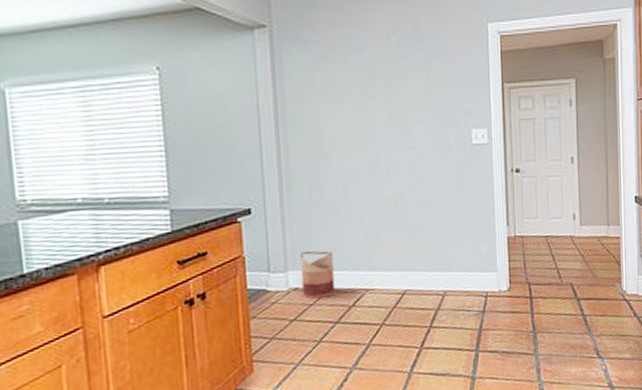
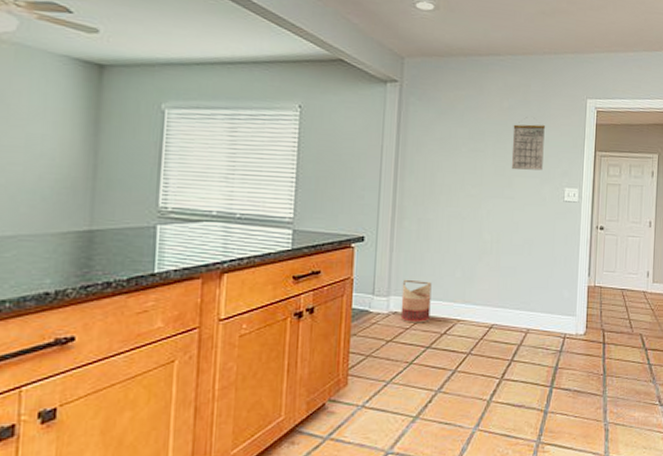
calendar: none [405,52,444,115] -> present [511,117,546,171]

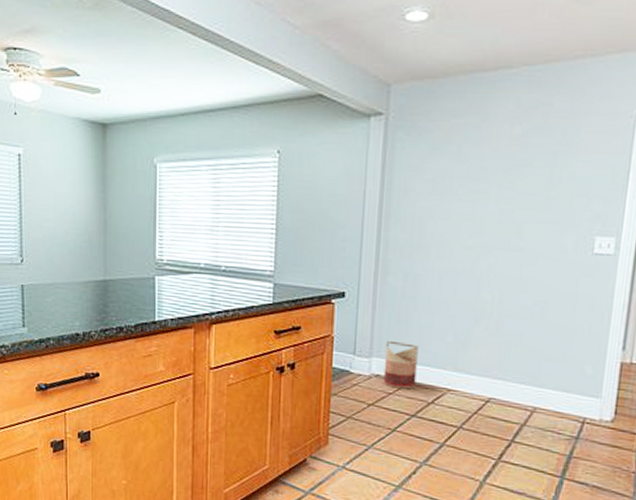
calendar: present [511,117,546,171] -> none [521,146,573,215]

